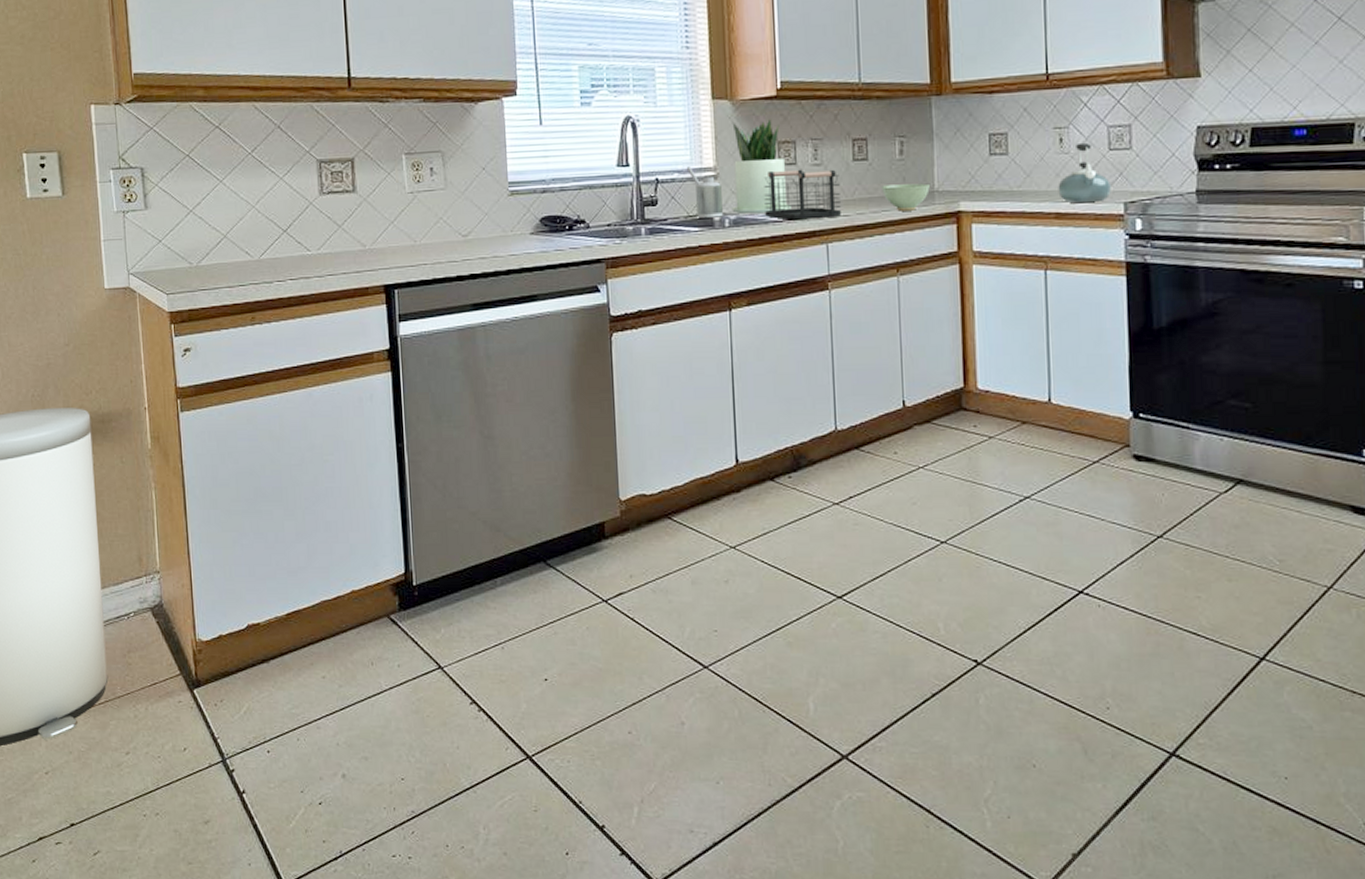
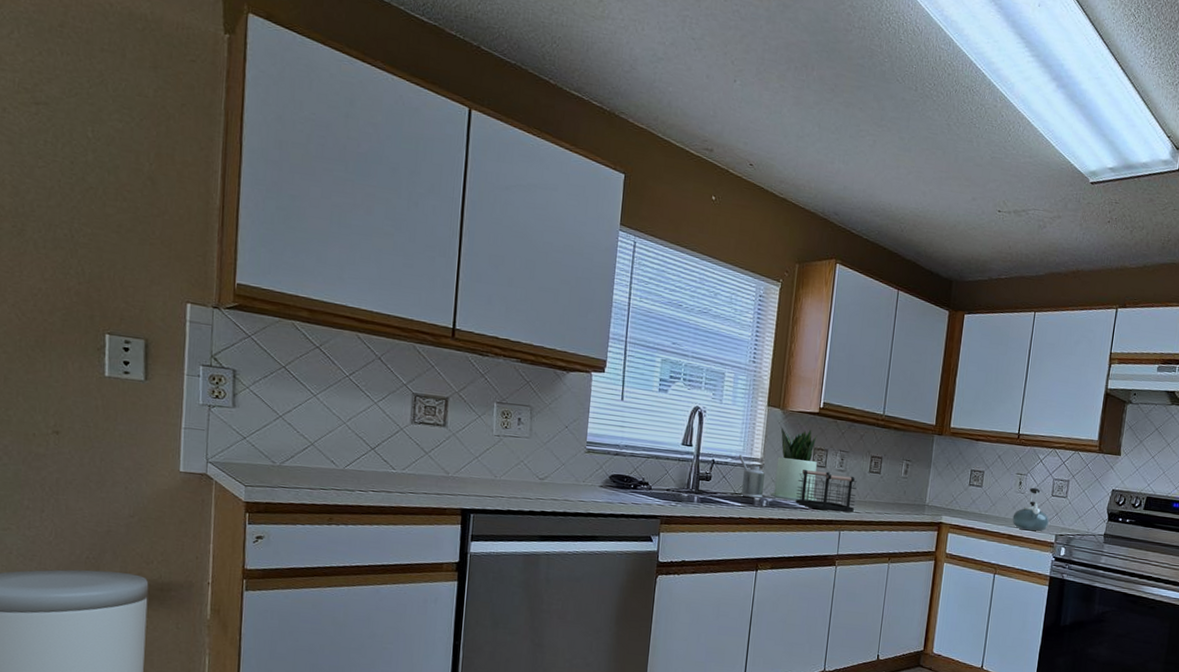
bowl: present [880,183,930,211] -> none [886,494,923,517]

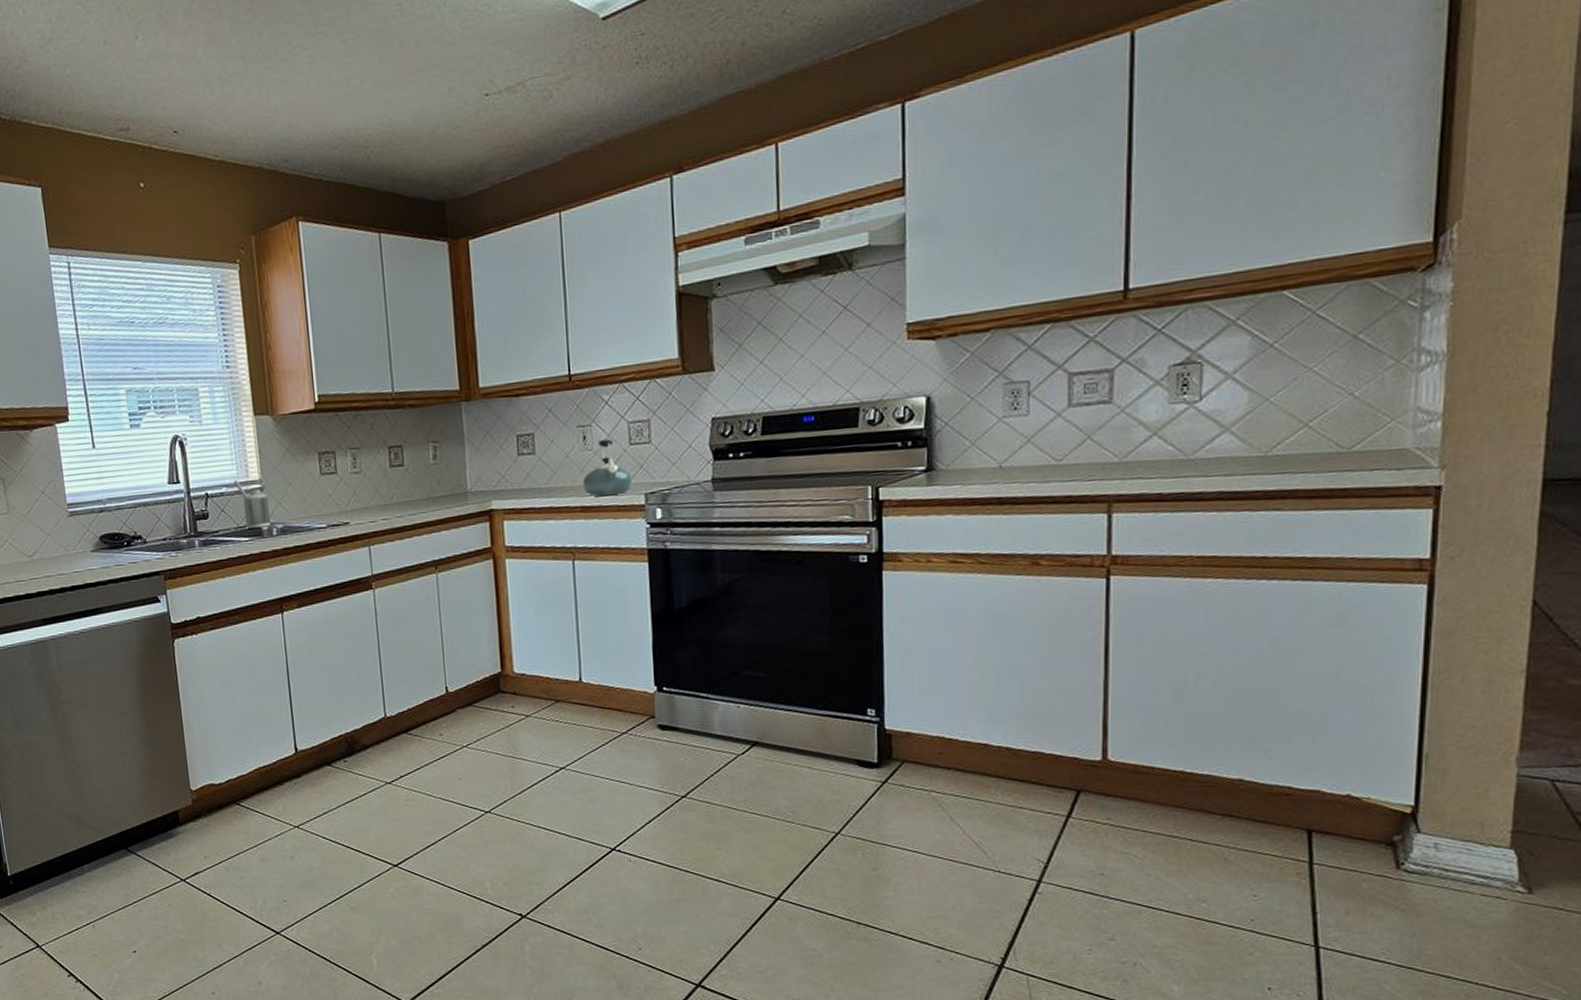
planter: present [769,426,818,501] -> none [274,432,334,524]
dish rack: present [796,469,857,513] -> none [307,477,381,526]

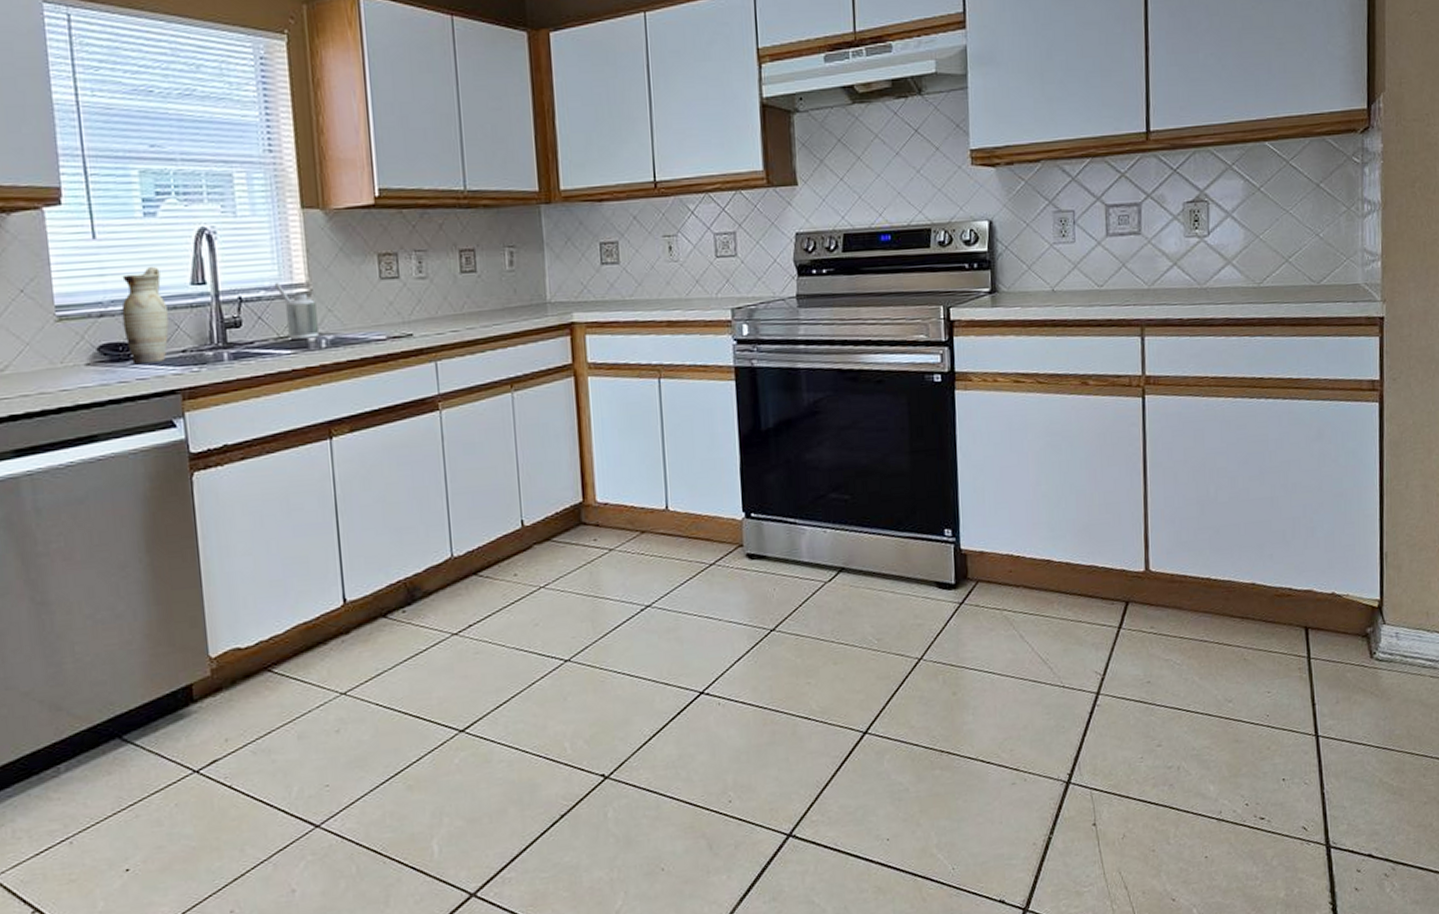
ceramic jug: none [116,469,152,550] -> present [121,266,169,364]
kettle: present [582,438,633,497] -> none [668,250,719,311]

